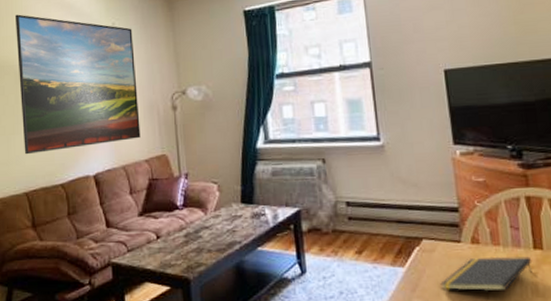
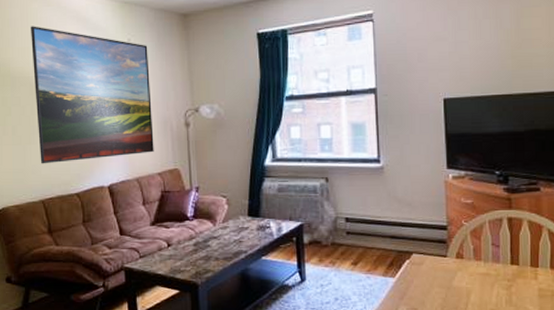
notepad: present [440,256,532,292] -> none [426,270,508,301]

